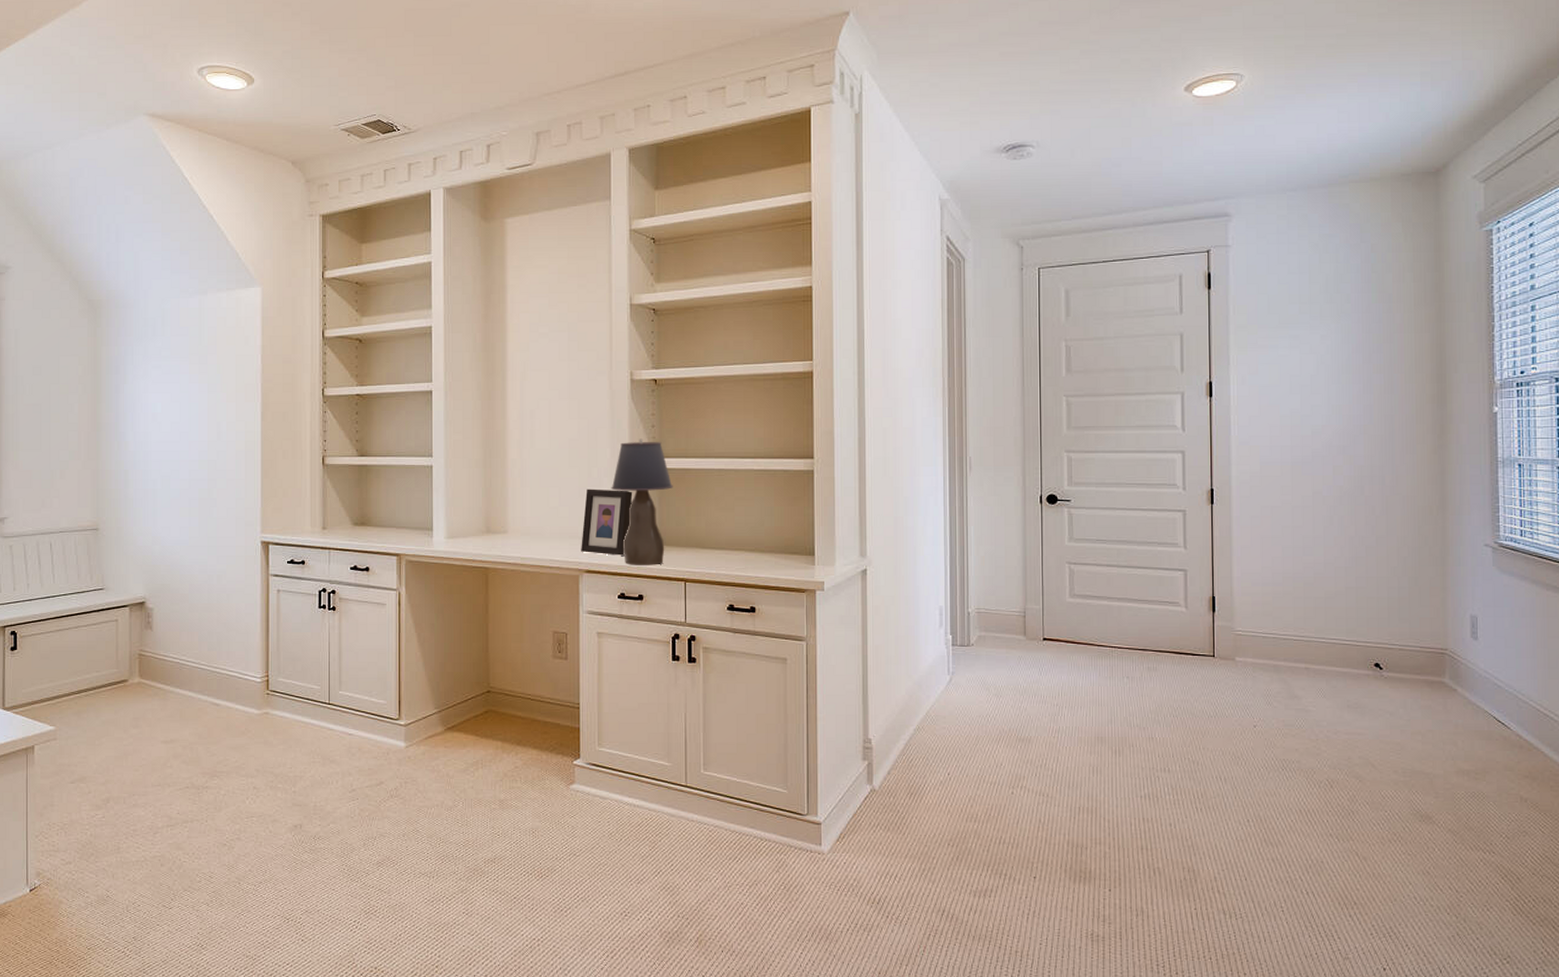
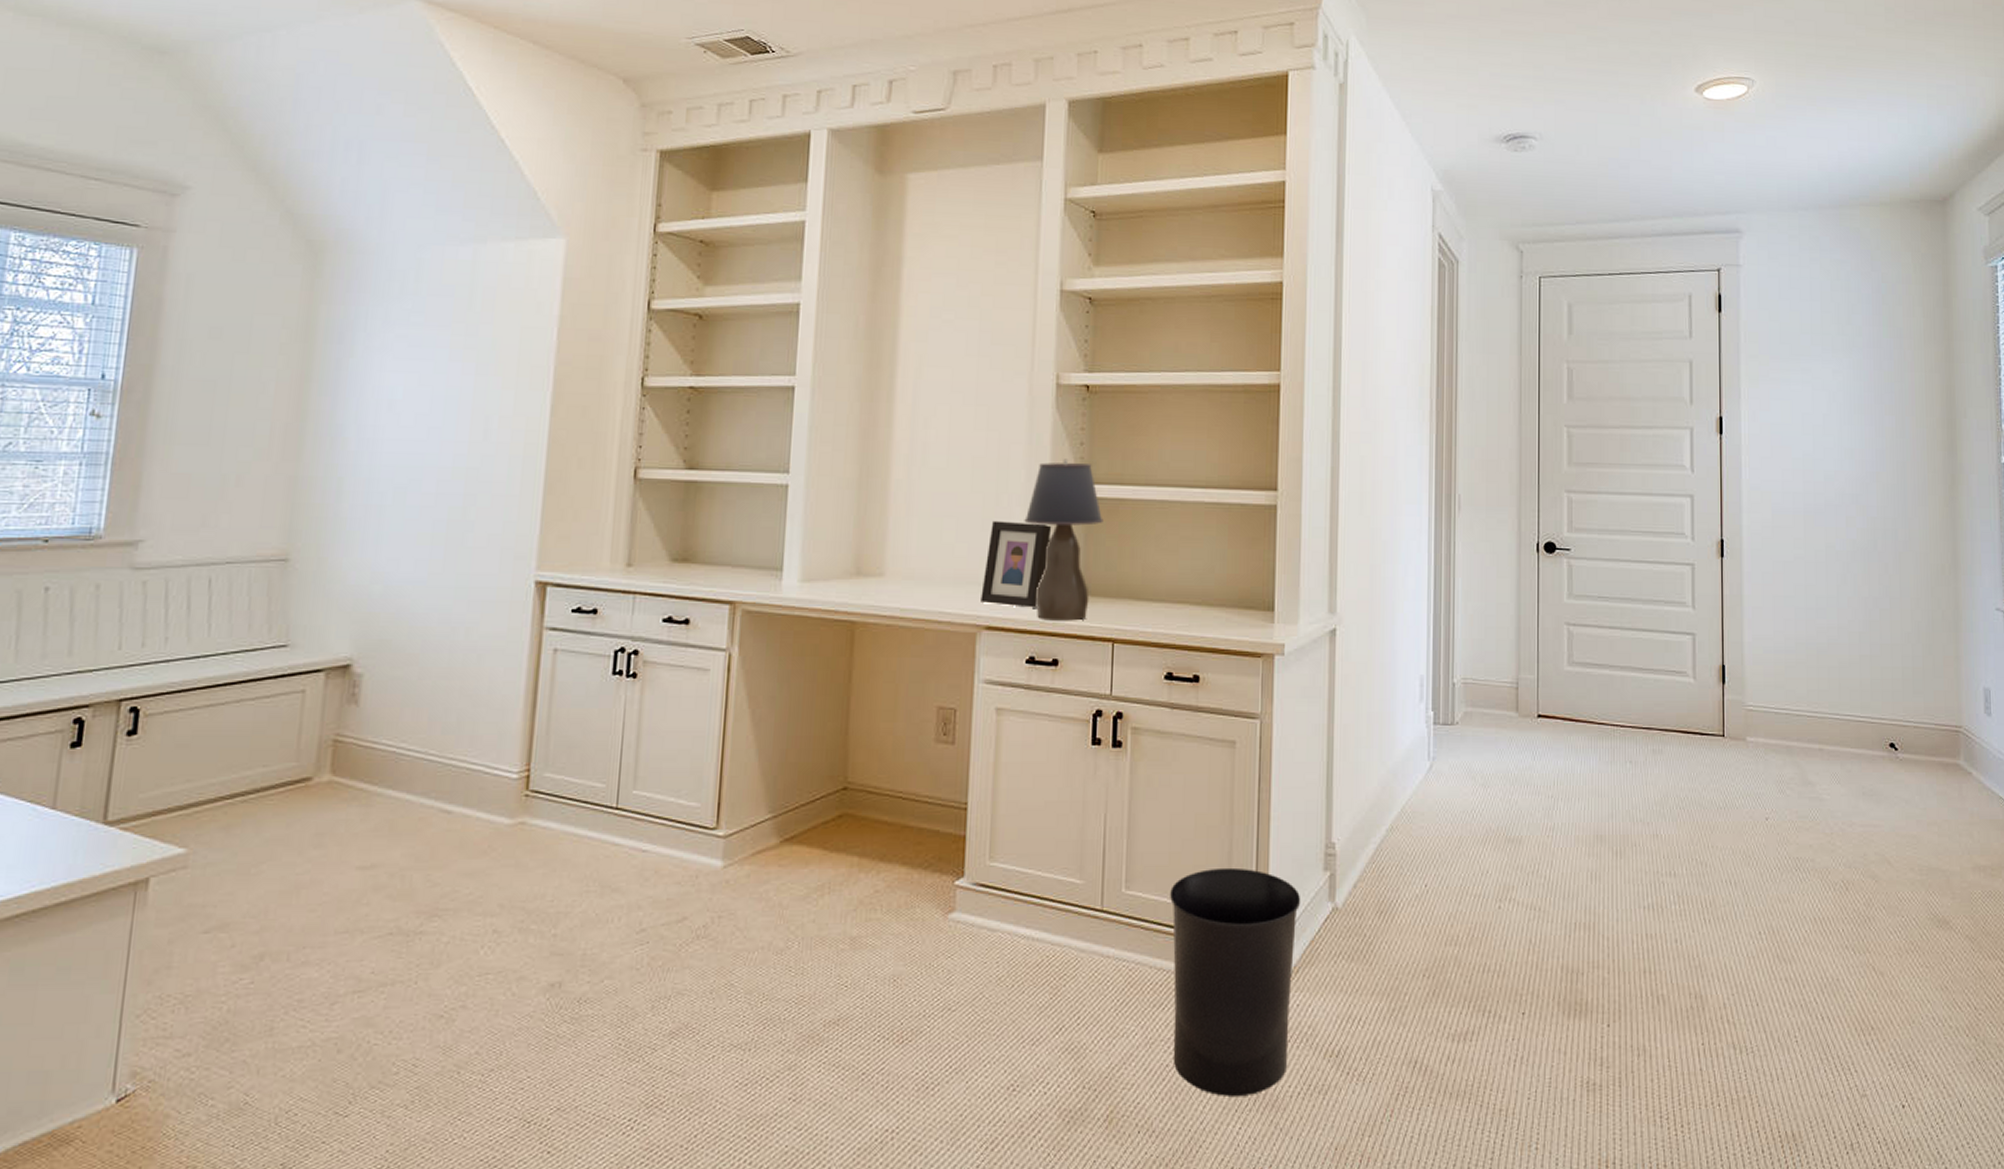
waste bin: none [739,756,845,929] -> present [1170,867,1301,1096]

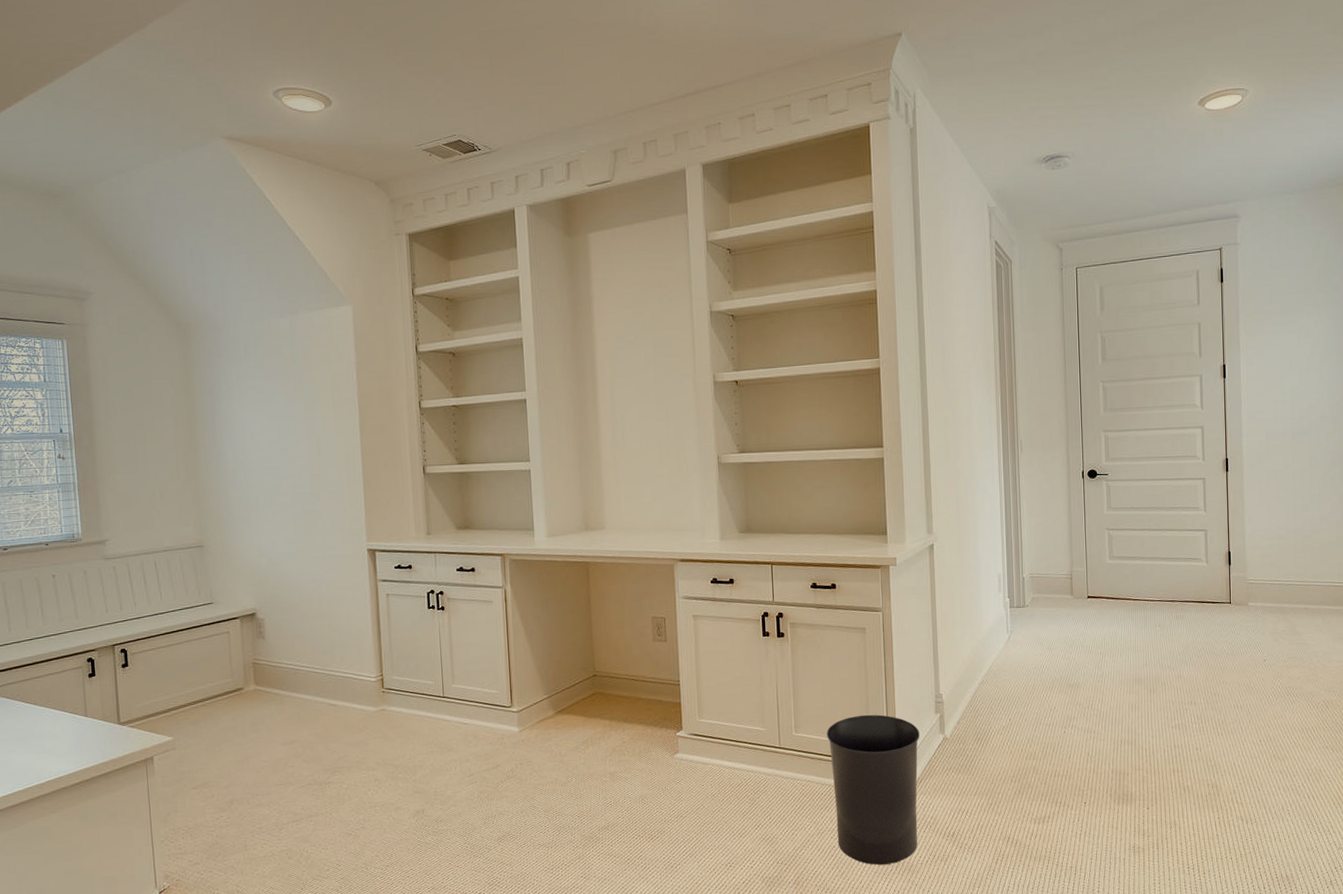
picture frame: present [981,520,1052,608] -> none [674,484,720,545]
table lamp: present [1024,458,1104,623] -> none [700,436,757,553]

